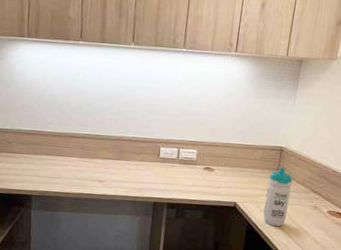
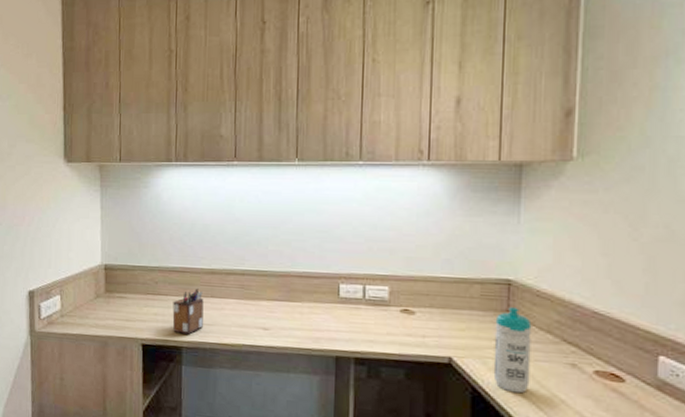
desk organizer: none [23,148,51,186] -> present [172,288,204,335]

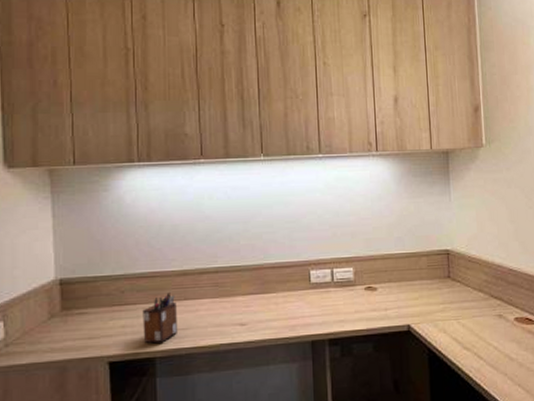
water bottle: present [493,307,532,394] -> none [440,273,471,348]

